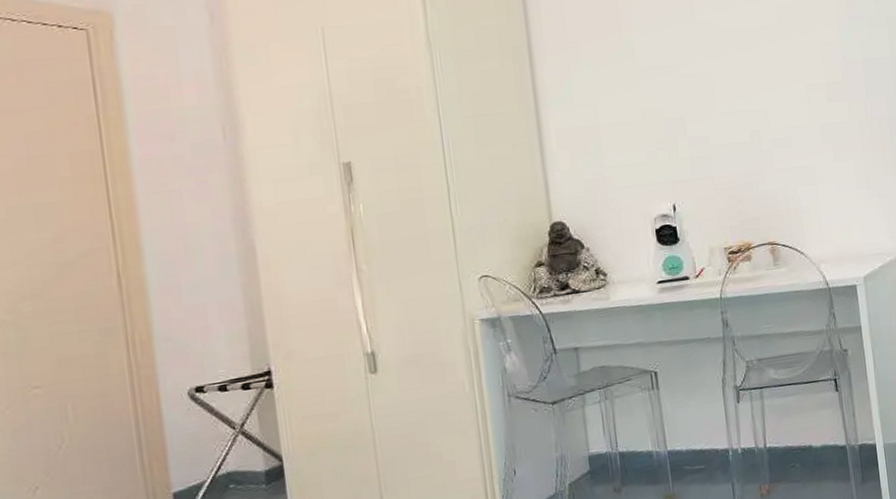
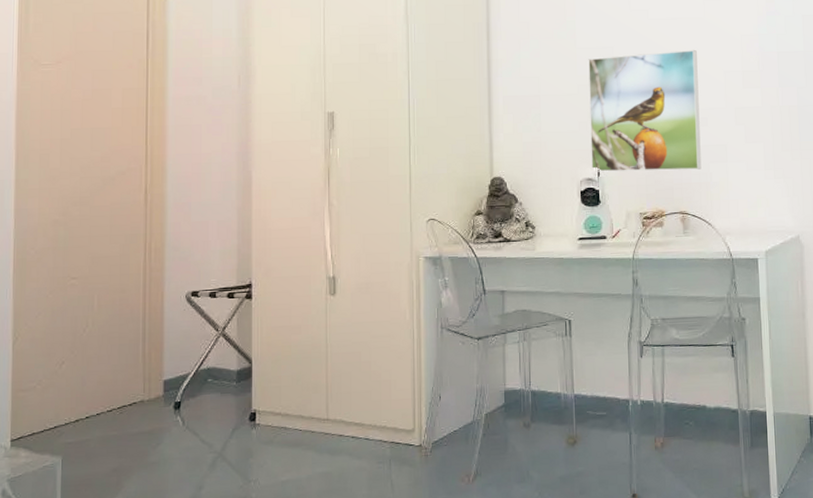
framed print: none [651,62,789,207] -> present [588,49,702,172]

